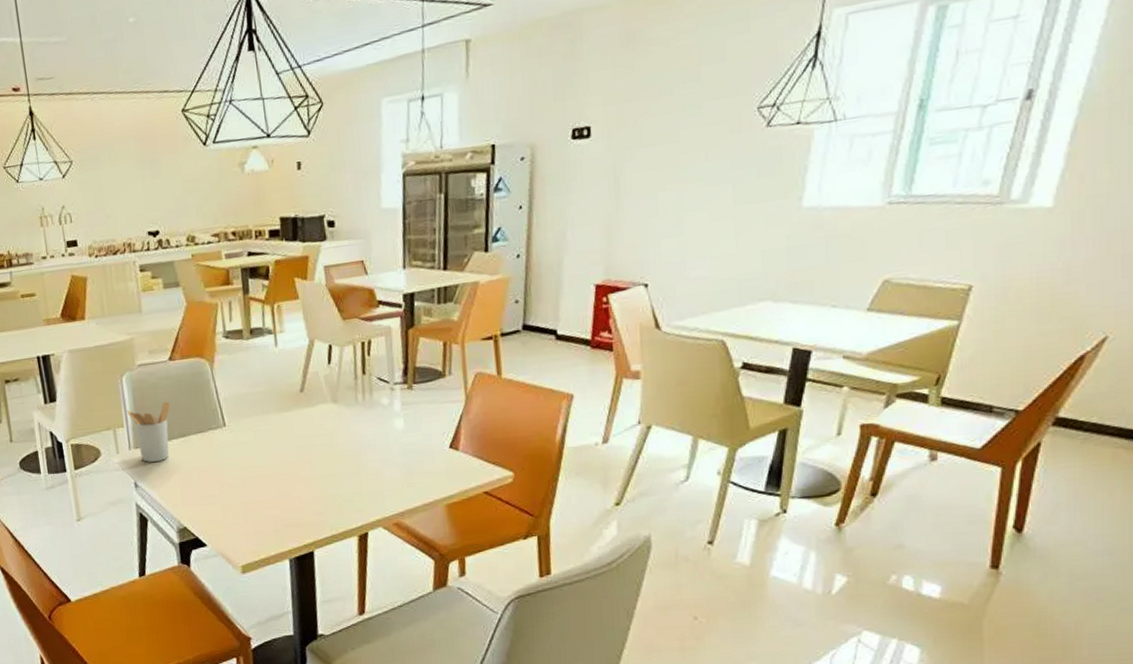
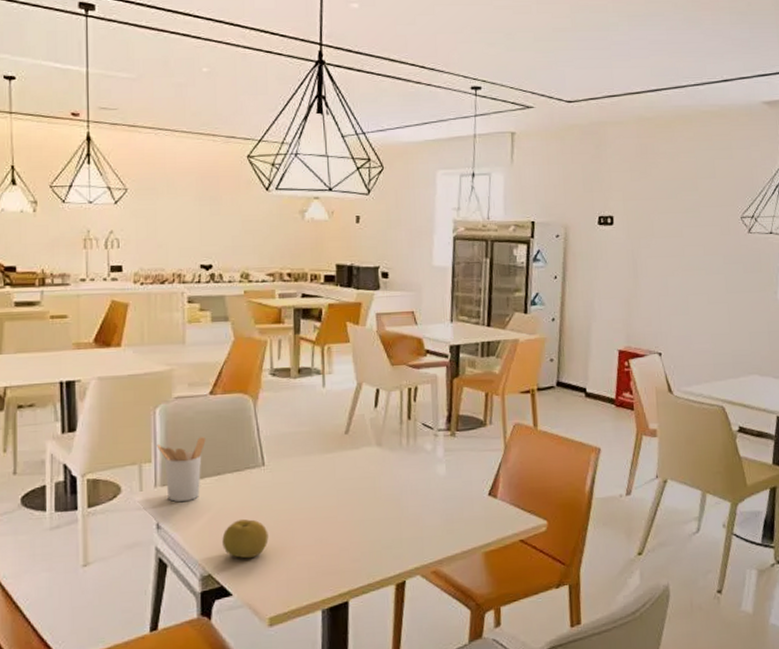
fruit: none [193,477,235,513] -> present [222,519,269,559]

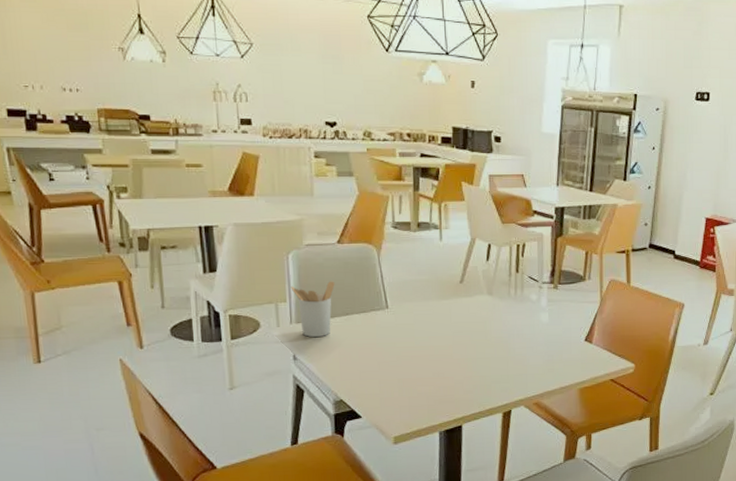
fruit: present [222,519,269,559] -> none [352,354,393,388]

